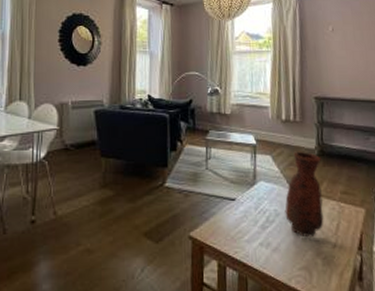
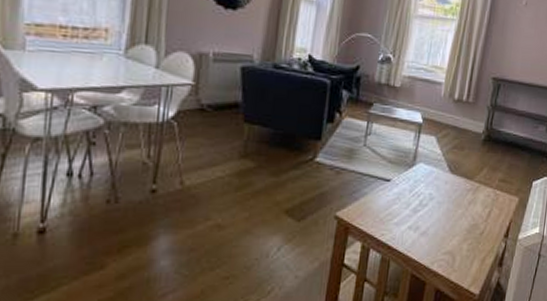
vase: present [285,151,324,238] -> none [439,134,487,223]

